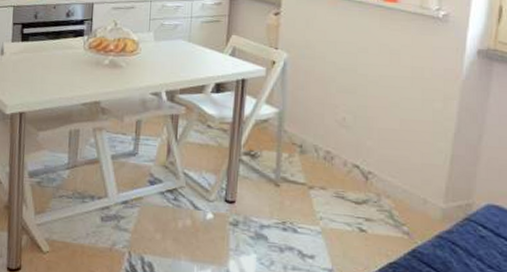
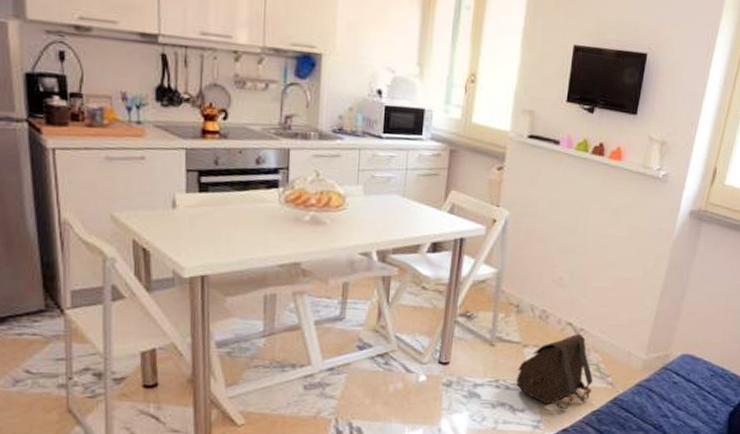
satchel: none [304,177,387,260] -> present [516,334,593,410]

